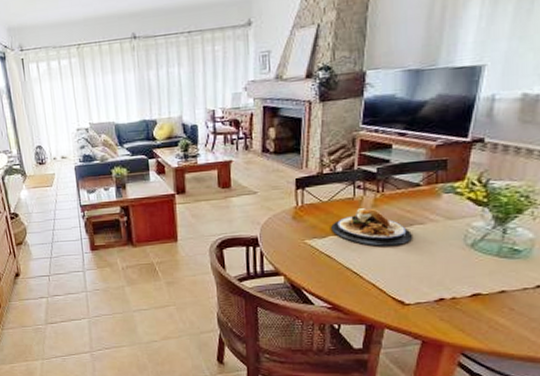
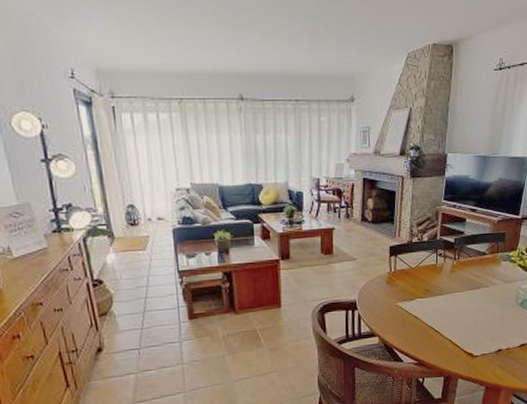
plate: present [331,208,412,246] -> none [418,273,479,307]

